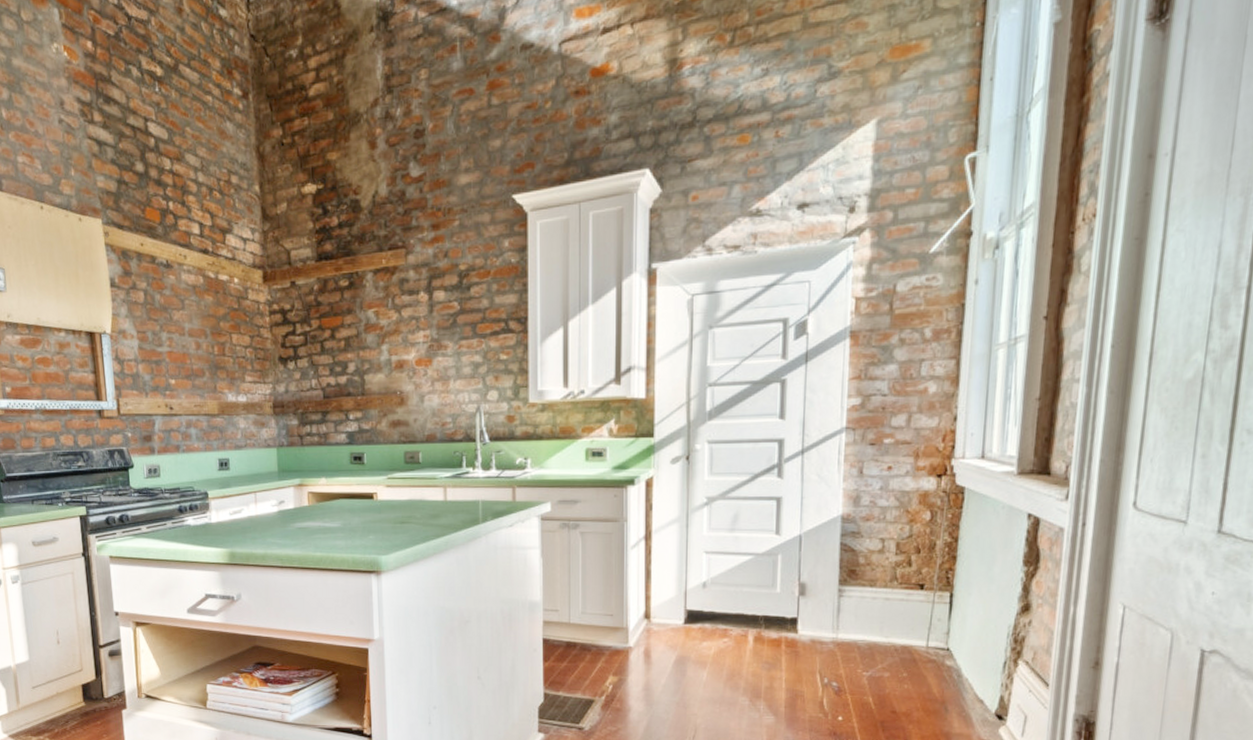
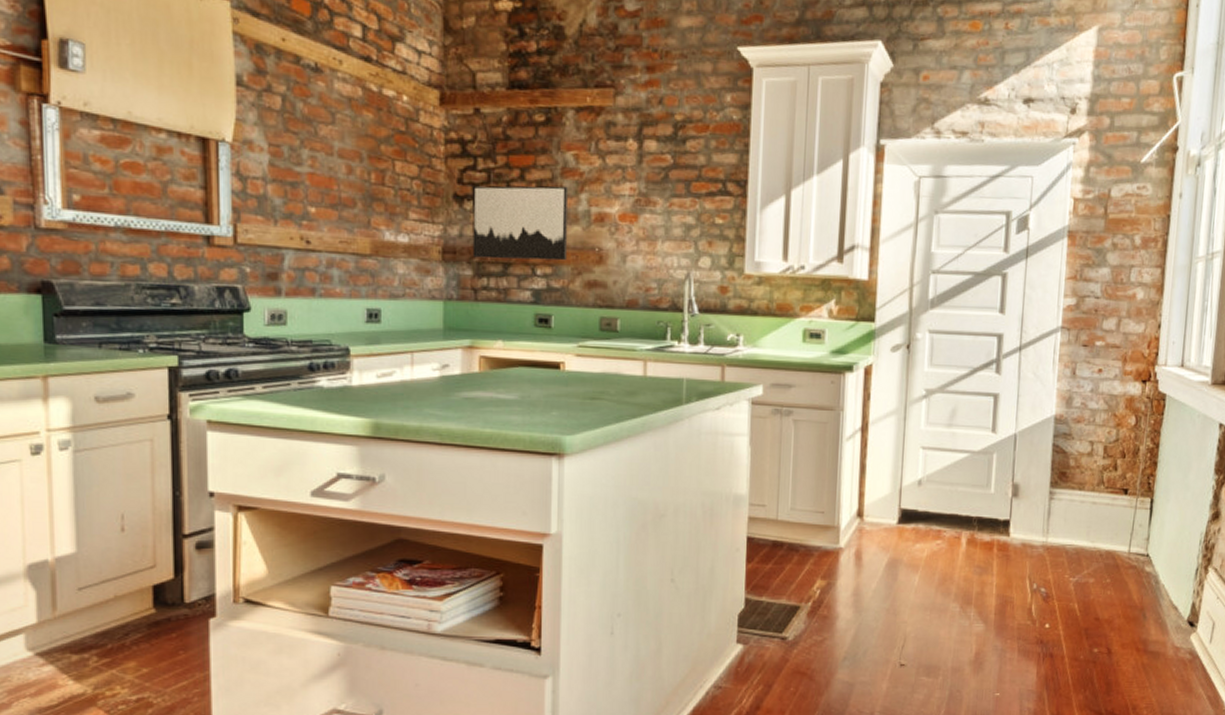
wall art: none [294,340,374,409] -> present [472,185,569,261]

